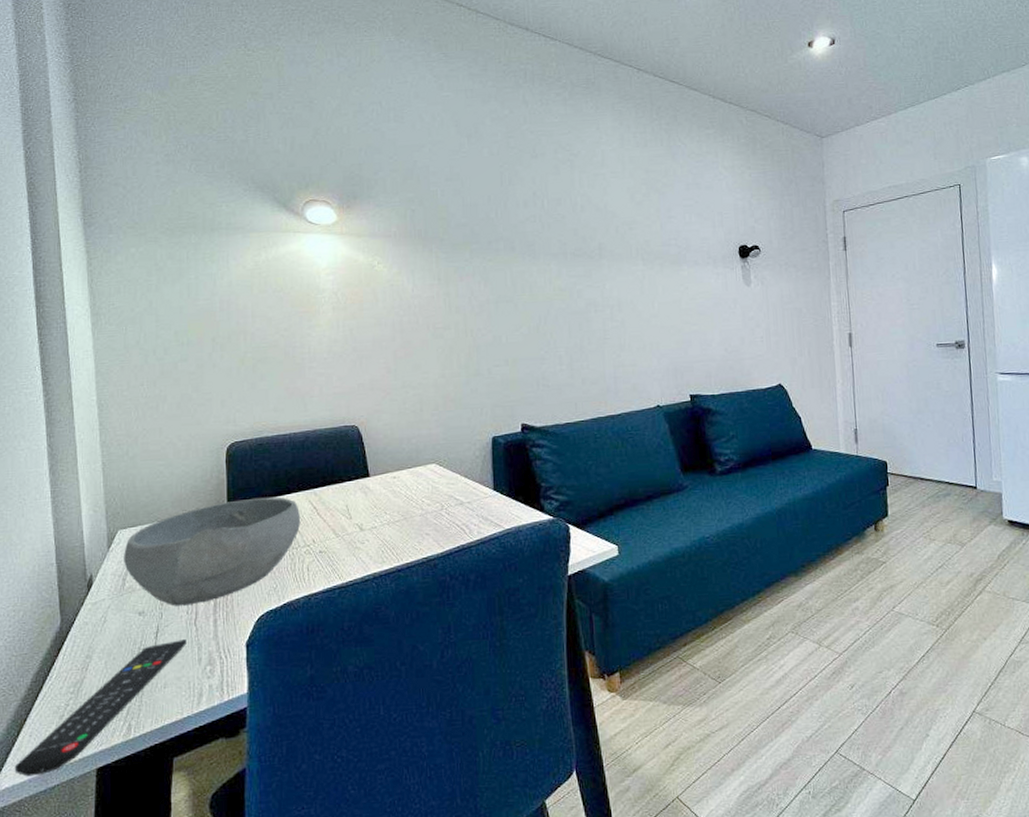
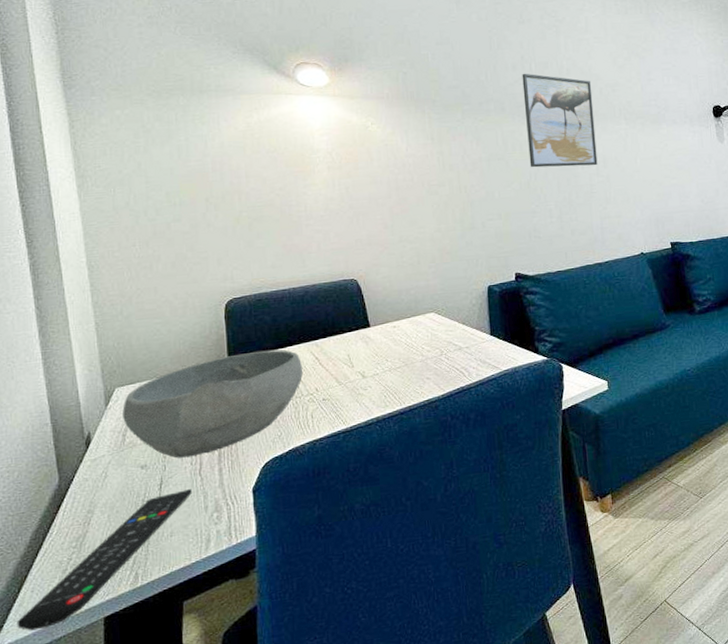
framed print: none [533,210,612,311] -> present [522,73,598,168]

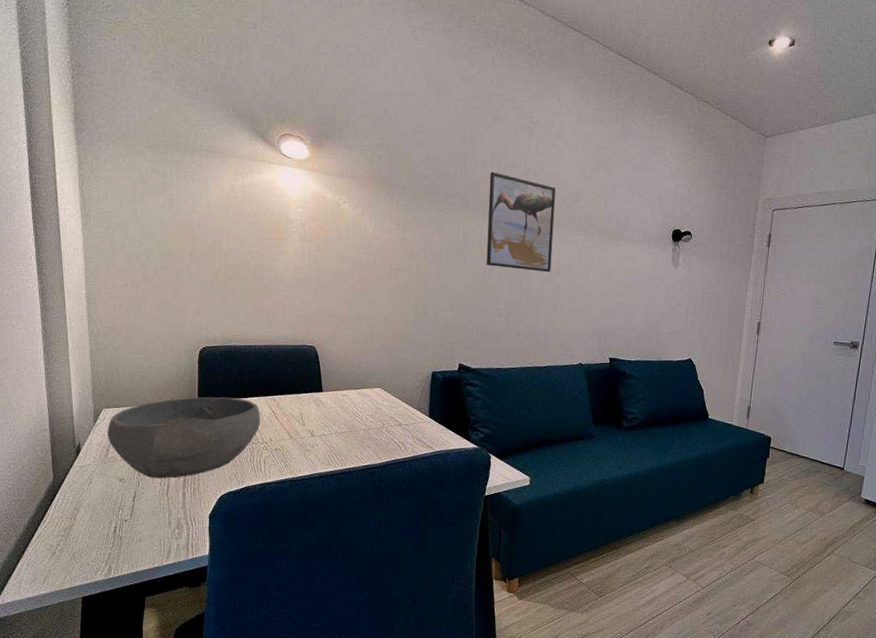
remote control: present [16,489,192,631] -> none [15,505,159,597]

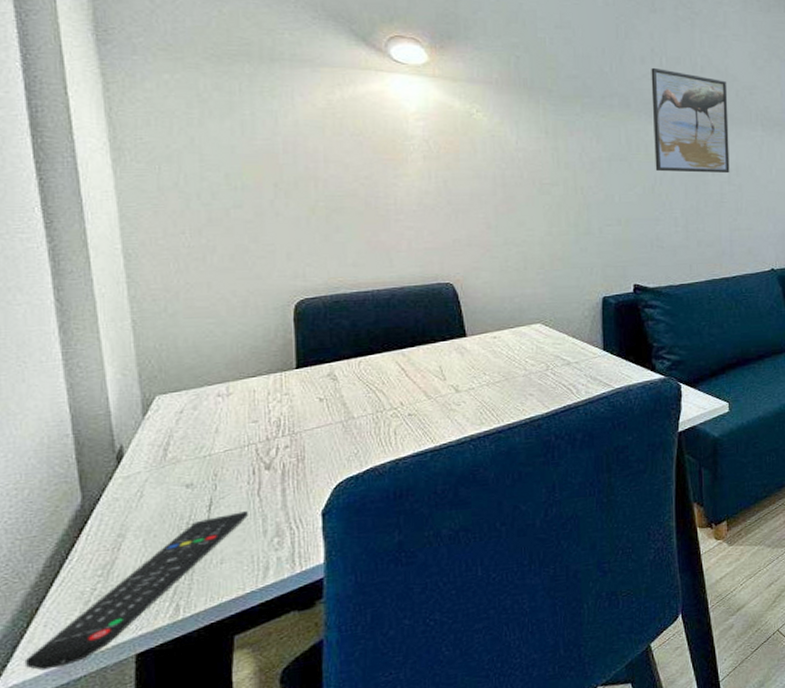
remote control: none [15,505,159,597] -> present [24,511,248,671]
bowl: present [107,396,261,479] -> none [164,357,387,477]

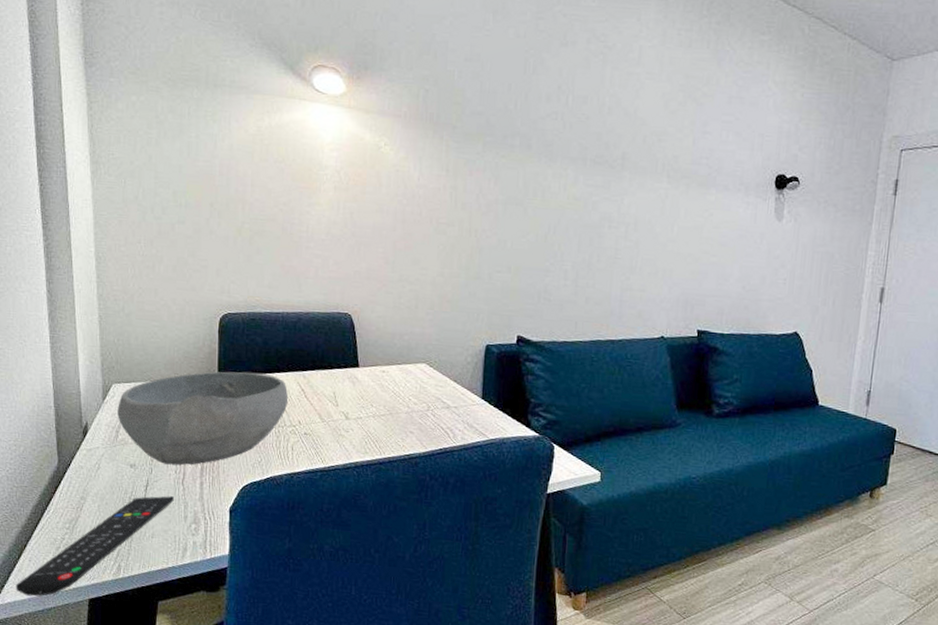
bowl: none [164,357,387,477] -> present [117,371,289,466]
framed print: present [651,67,730,174] -> none [550,106,635,228]

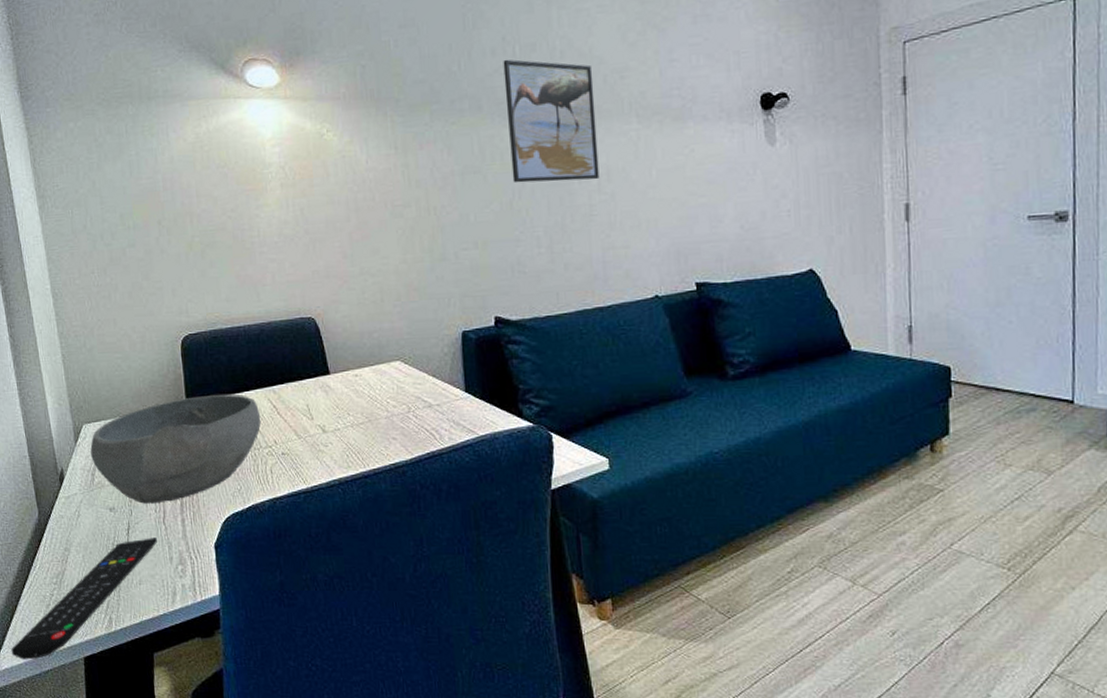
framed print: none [550,106,635,228] -> present [503,59,600,183]

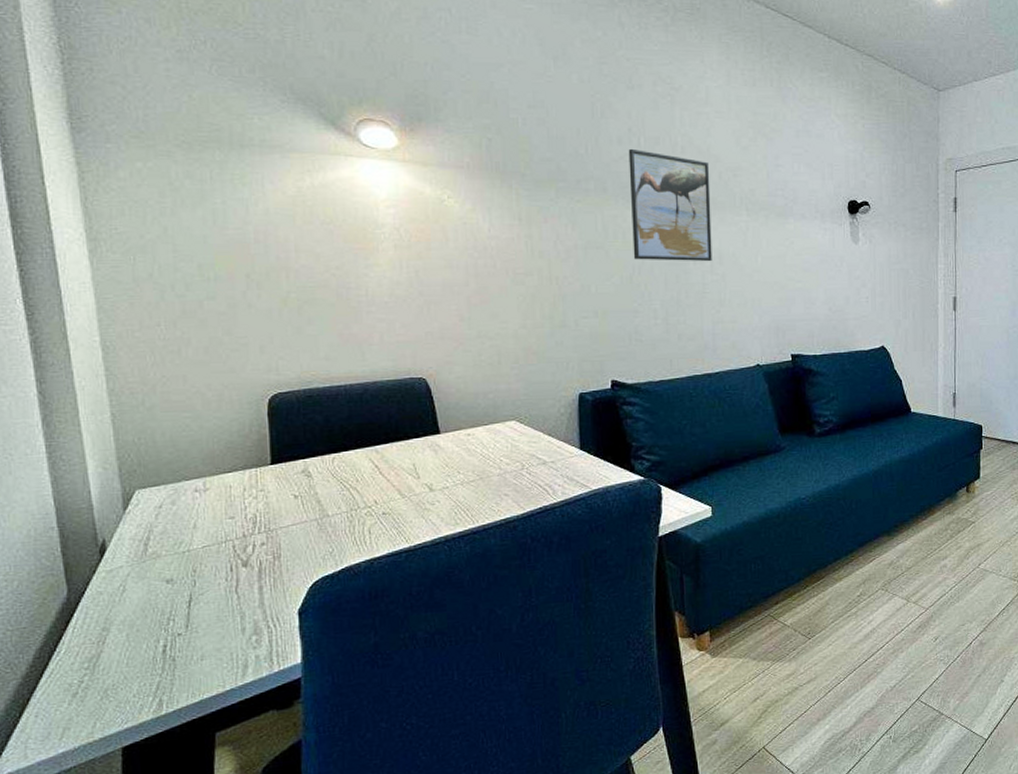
remote control: present [11,538,157,660] -> none [18,608,227,760]
bowl: present [90,393,262,504] -> none [144,454,361,573]

